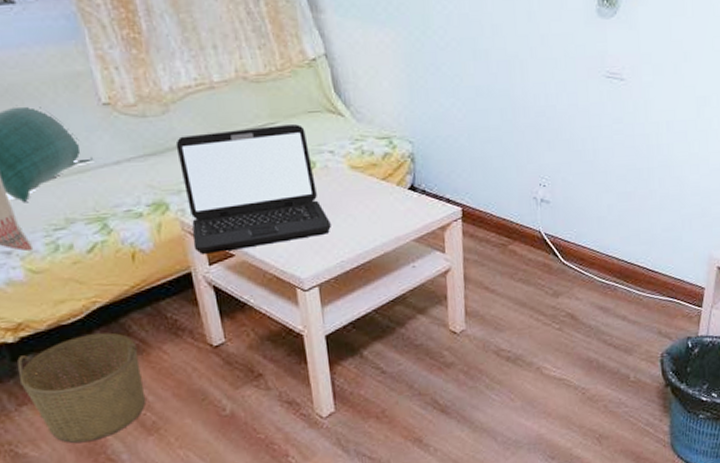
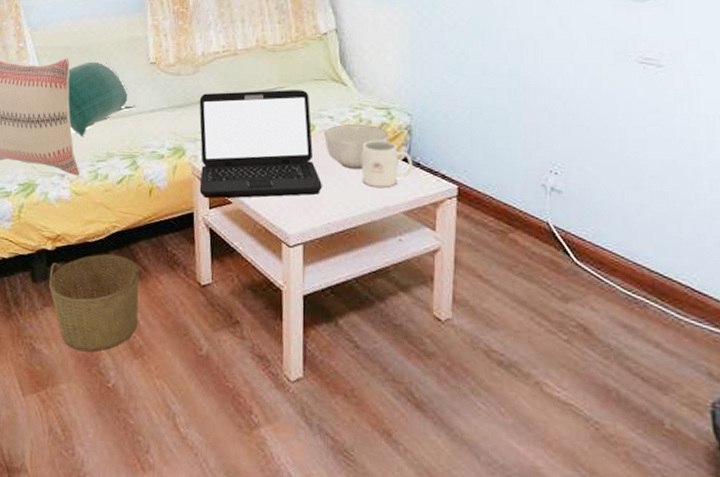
bowl: none [326,156,392,204] -> present [324,124,388,170]
mug: none [367,171,419,220] -> present [362,140,412,189]

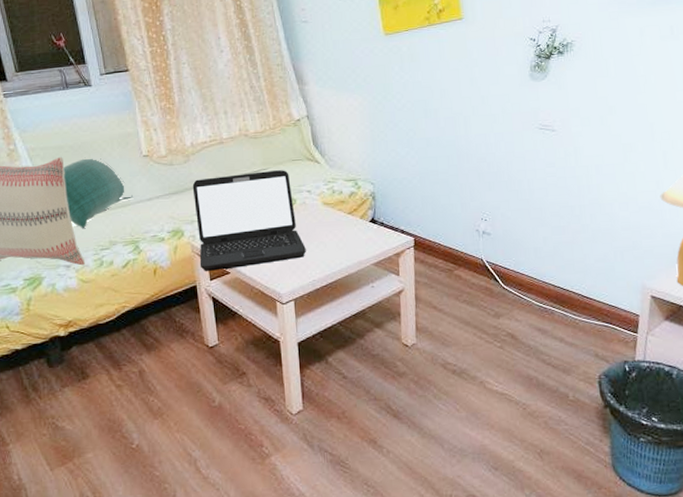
basket: present [49,254,140,352] -> none [64,332,155,421]
bowl: present [324,124,388,170] -> none [304,195,357,233]
mug: present [362,140,412,189] -> none [337,206,378,247]

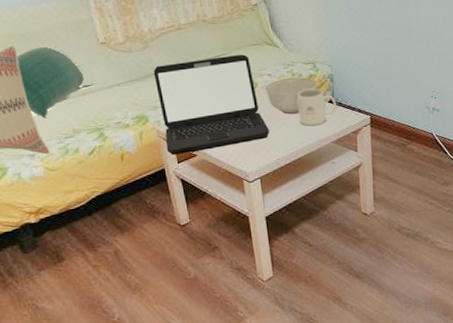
bowl: none [304,195,357,233] -> present [265,77,316,115]
mug: none [337,206,378,247] -> present [297,88,337,127]

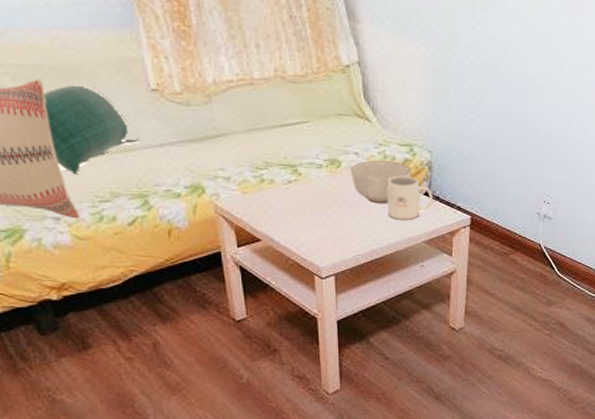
laptop: present [153,54,270,156] -> none [215,124,350,238]

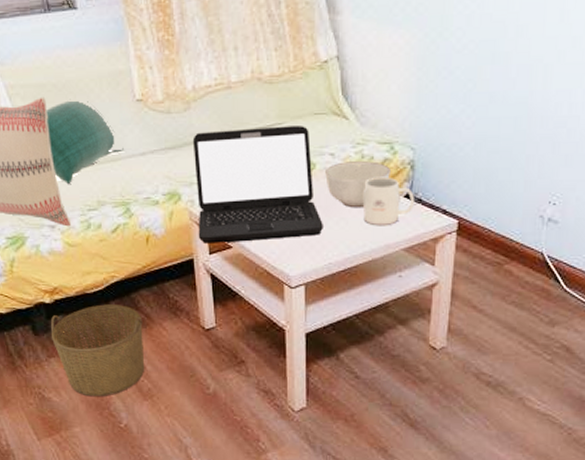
basket: none [59,299,172,396] -> present [50,304,145,397]
laptop: none [215,124,350,238] -> present [192,126,323,245]

